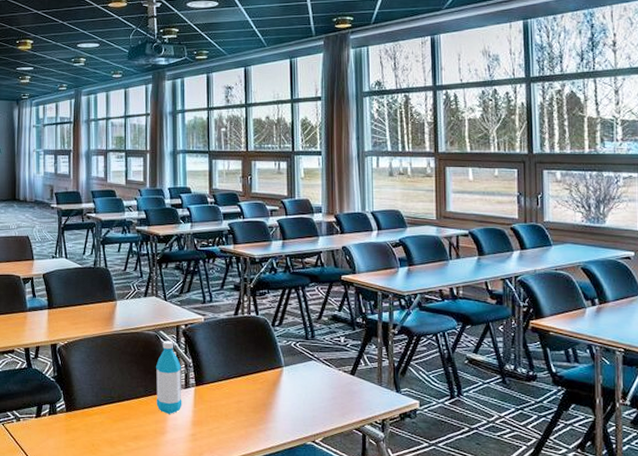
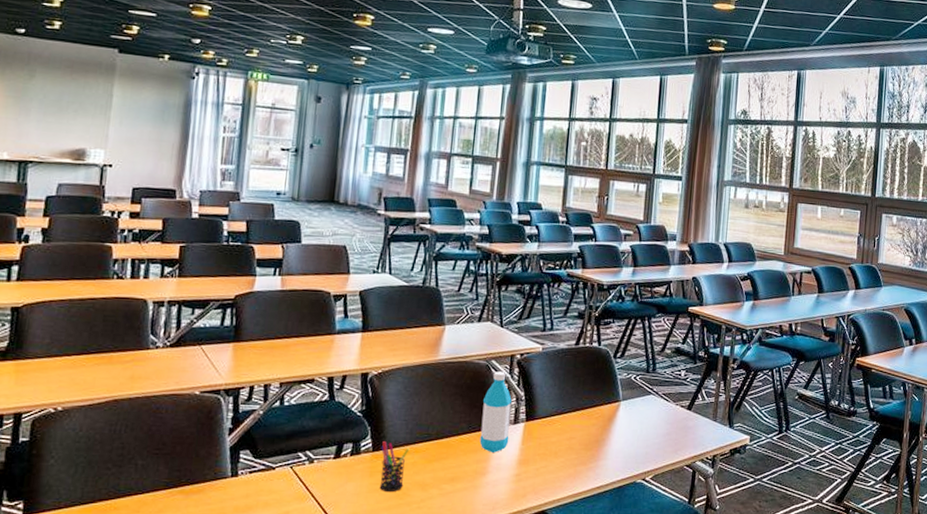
pen holder: none [73,403,97,448] -> present [379,441,410,493]

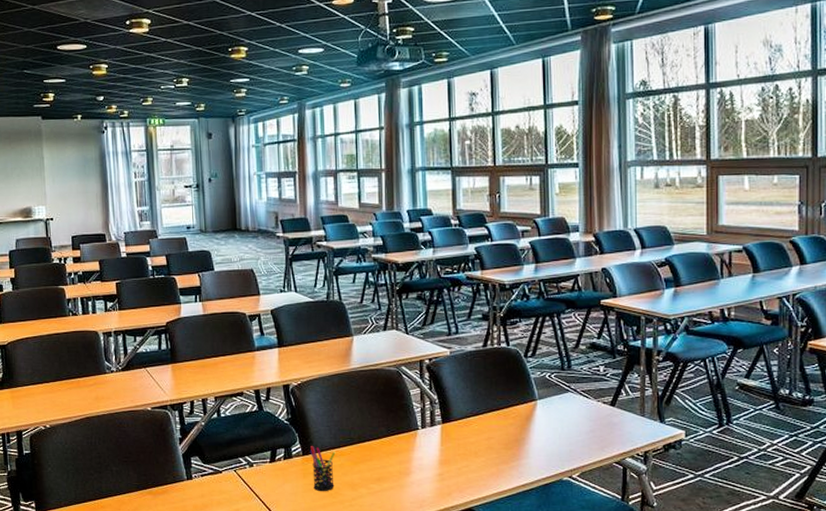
water bottle: present [479,371,512,452] -> none [398,377,428,454]

